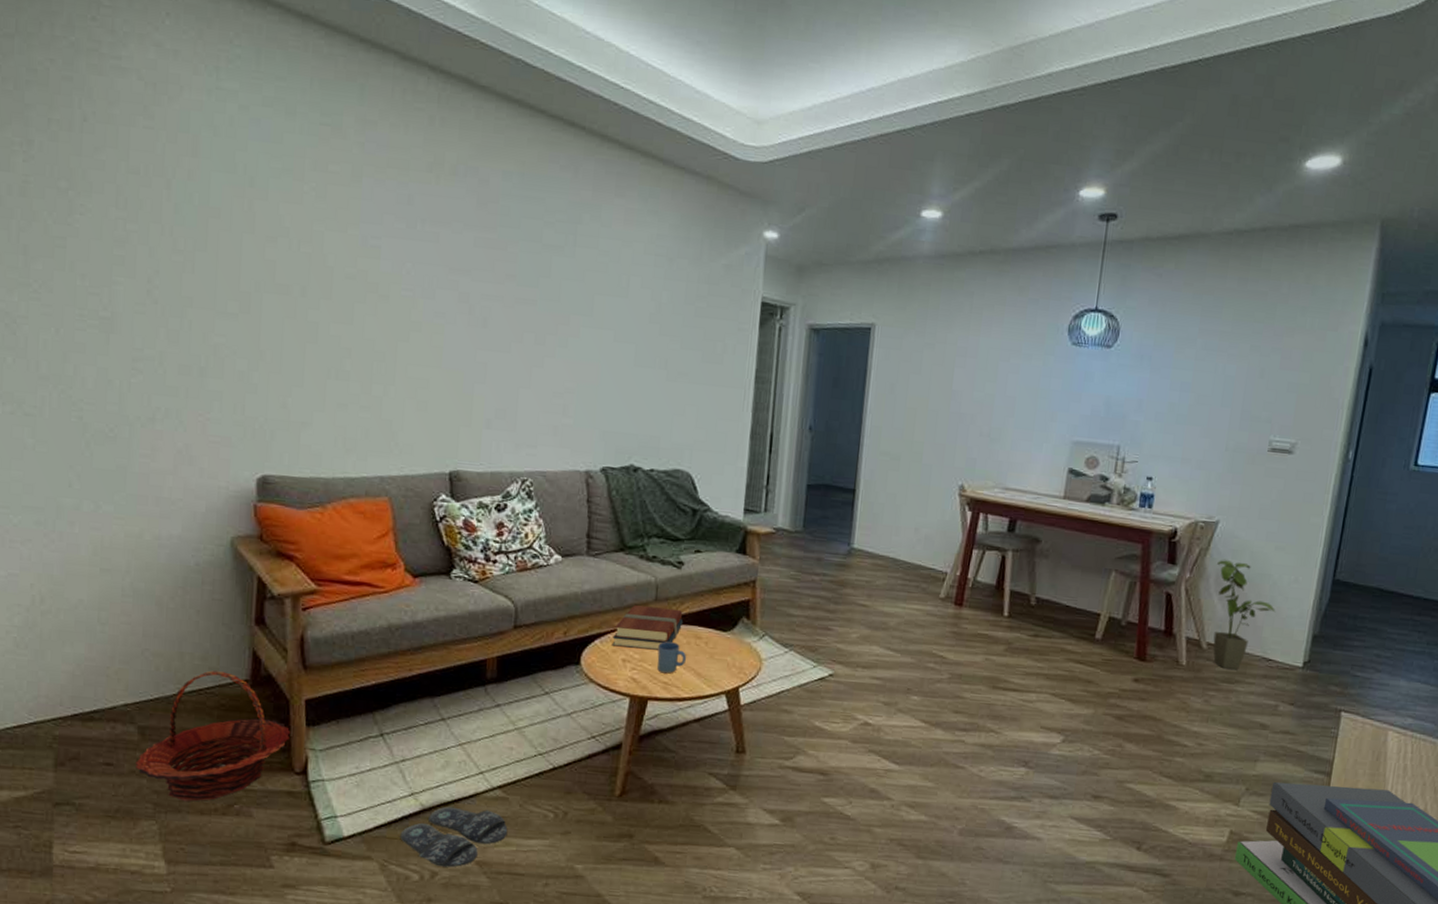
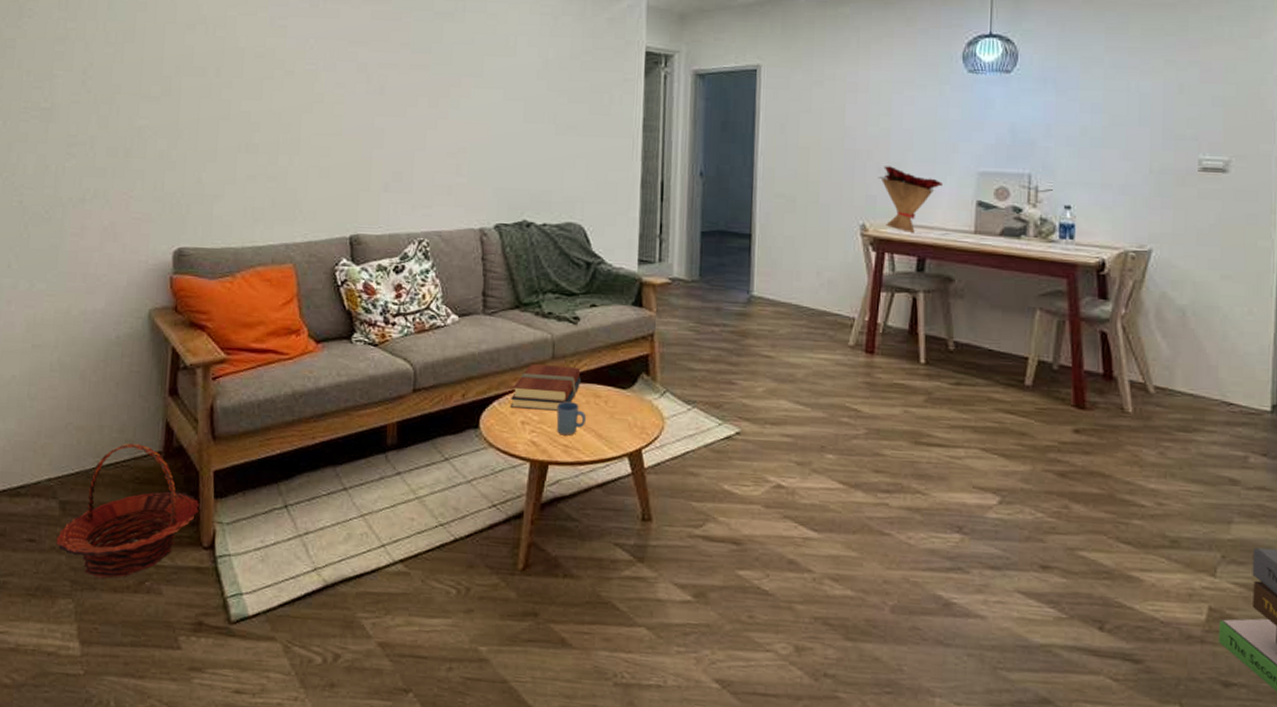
slippers: present [400,806,508,868] -> none [303,582,410,650]
flower bouquet: none [979,430,1039,497] -> present [877,166,943,234]
house plant: present [1213,560,1276,671] -> none [1155,292,1231,417]

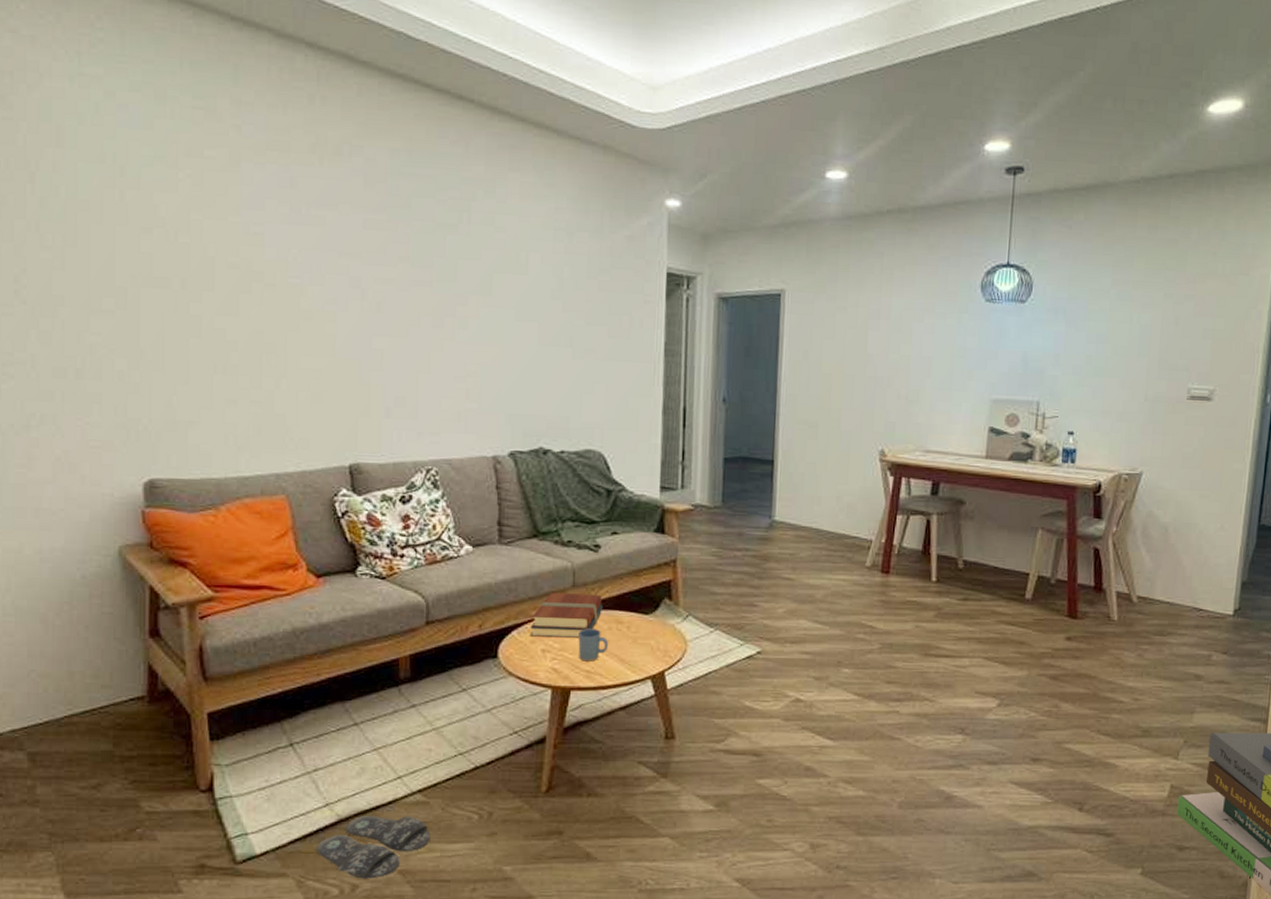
basket: present [55,443,200,580] -> none [26,688,194,830]
slippers: none [303,582,410,650] -> present [316,815,431,879]
flower bouquet: present [877,166,943,234] -> none [897,393,958,459]

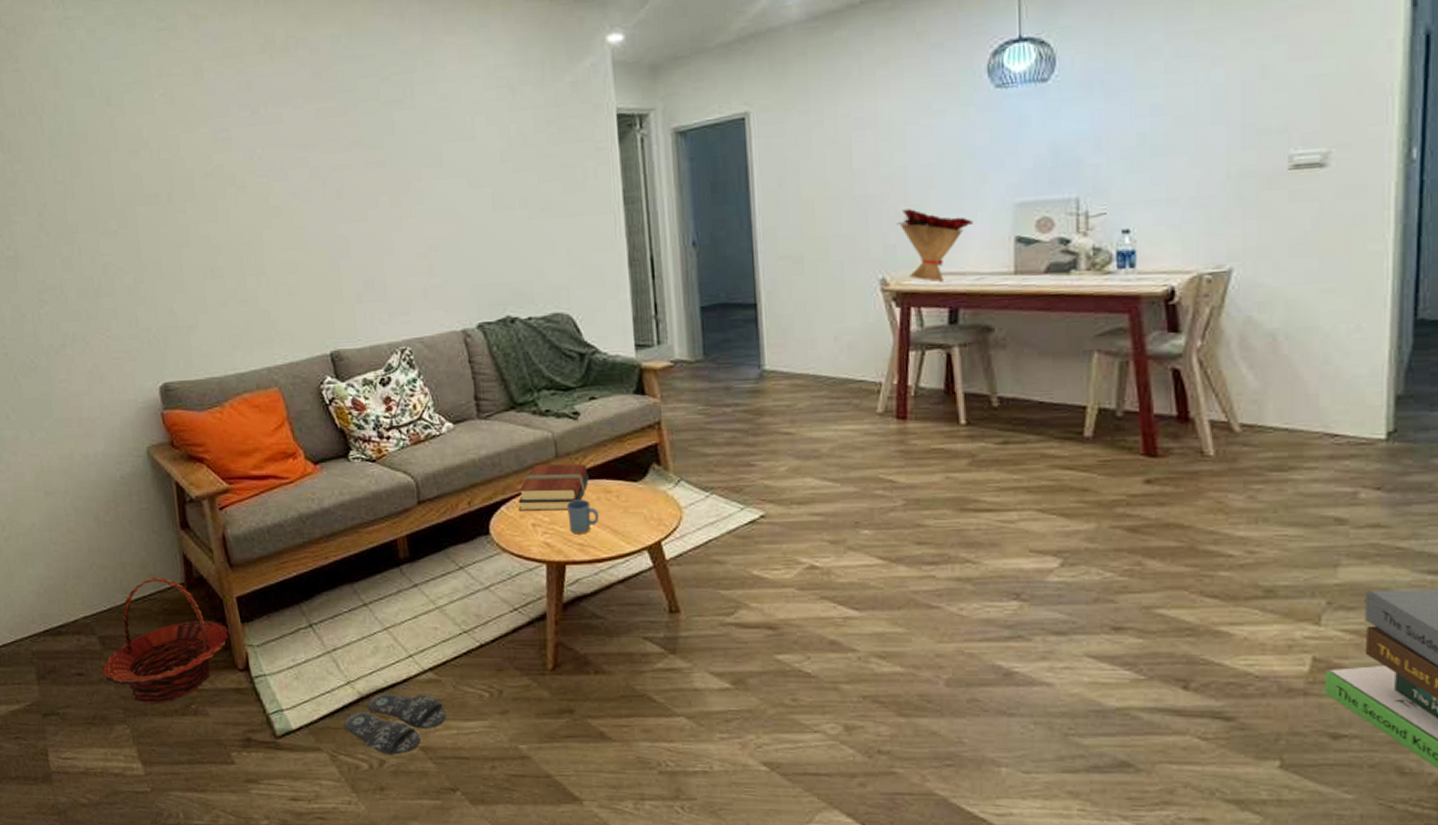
basket: none [26,688,194,830] -> present [101,577,229,705]
flower bouquet: none [897,393,958,459] -> present [896,209,973,283]

